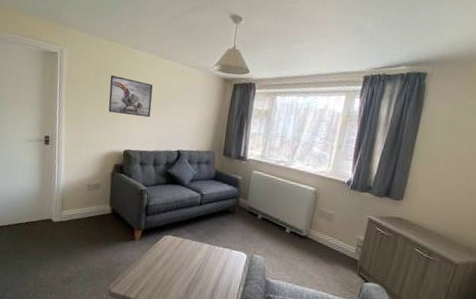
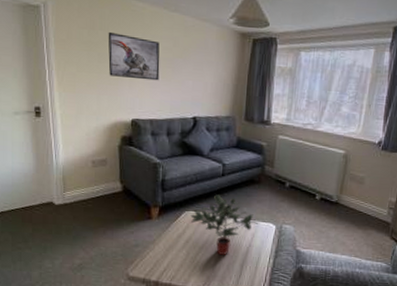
potted plant: none [169,222,230,279] -> present [190,194,258,255]

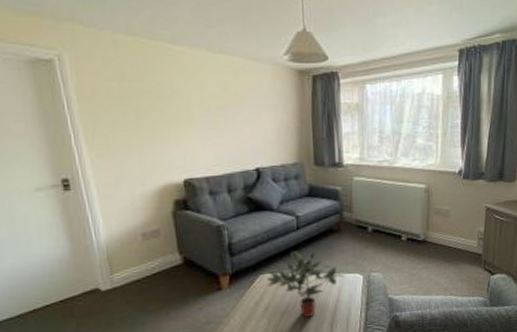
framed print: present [108,31,160,81] -> none [142,82,211,133]

